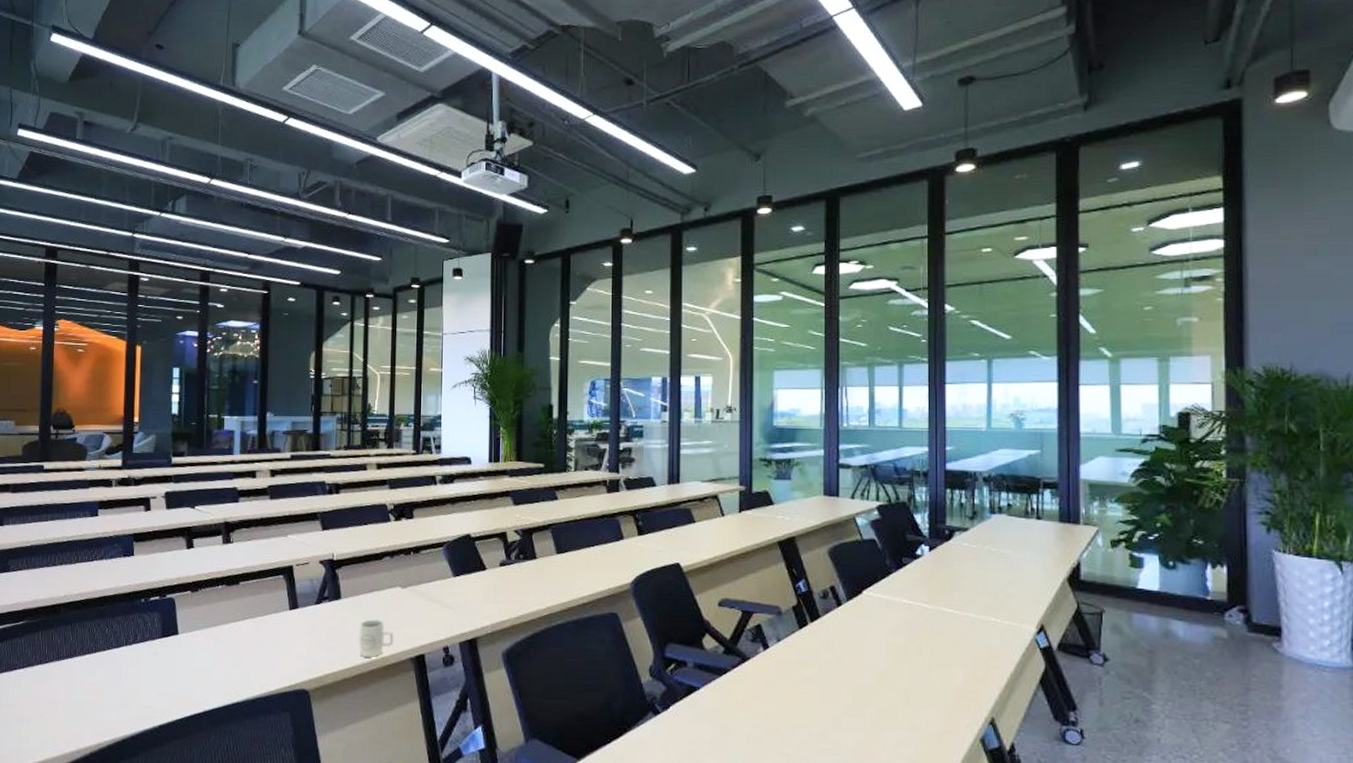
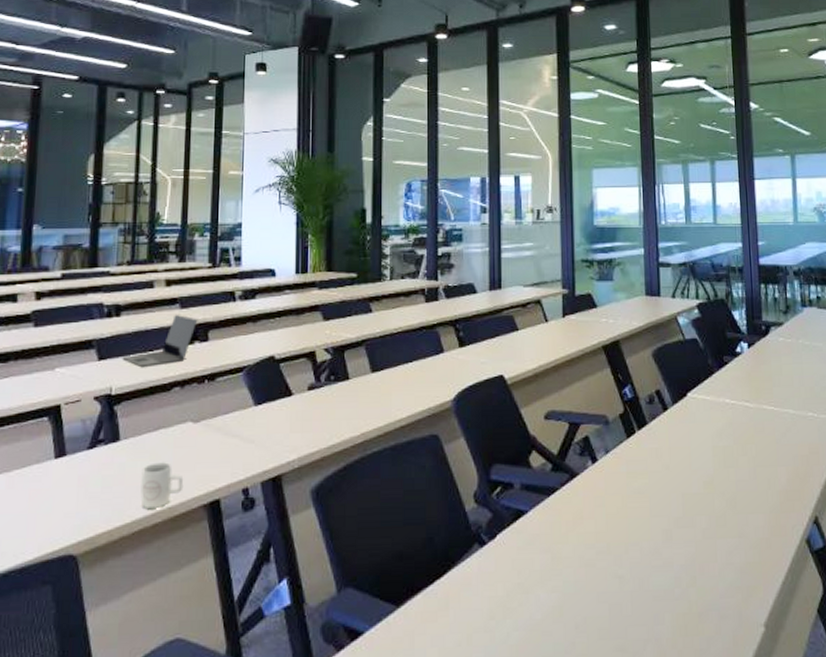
laptop: none [341,493,404,539] -> present [122,314,198,368]

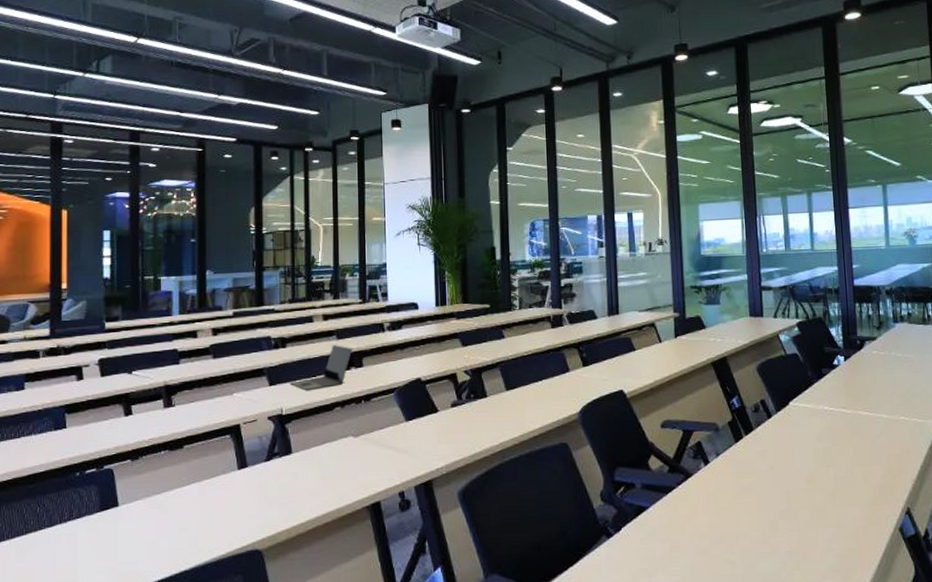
mug: present [140,461,184,508] -> none [312,470,349,510]

